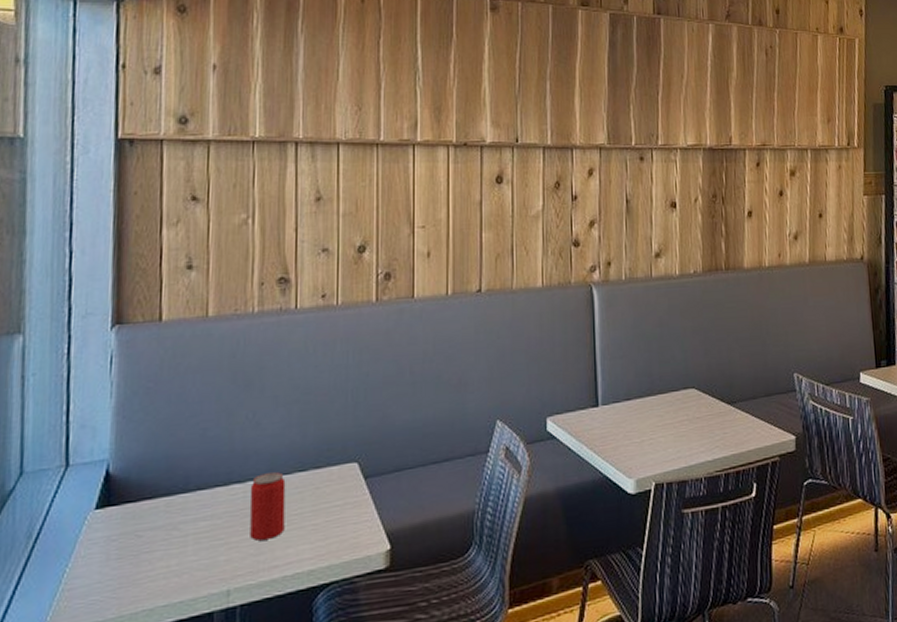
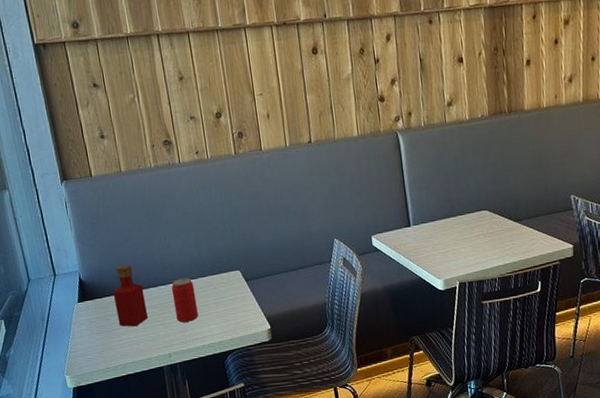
tabasco sauce: none [155,451,206,548] -> present [112,264,148,327]

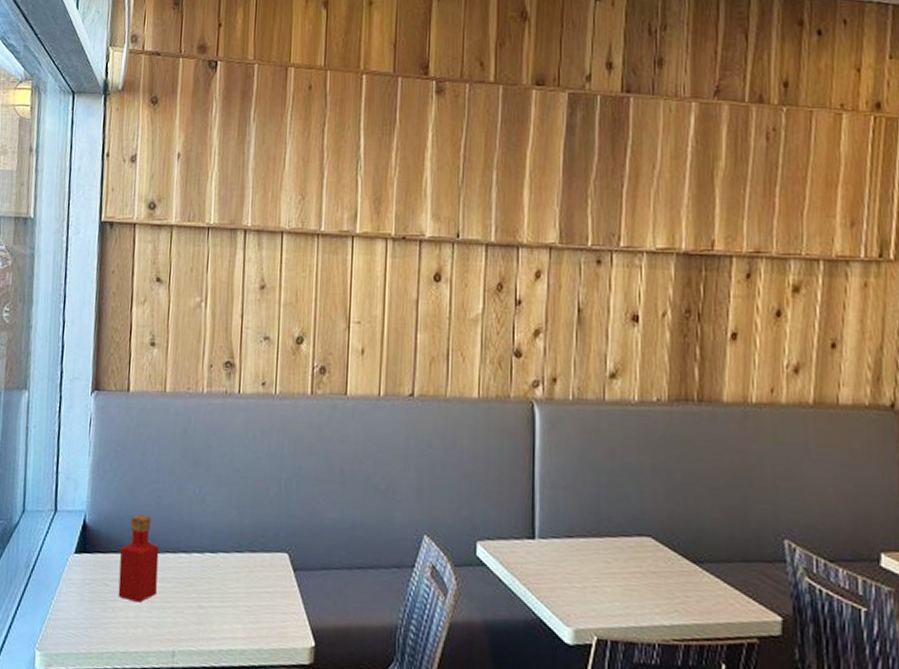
beverage can: present [171,278,199,322] -> none [193,548,225,612]

